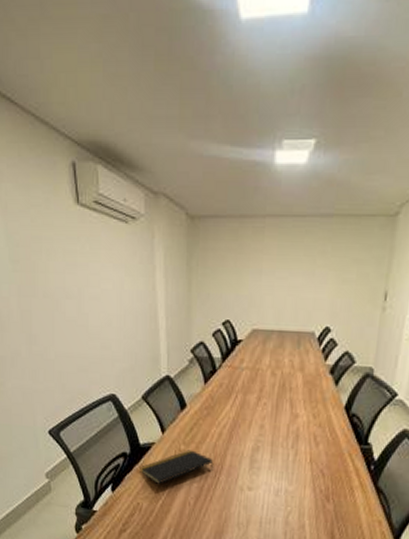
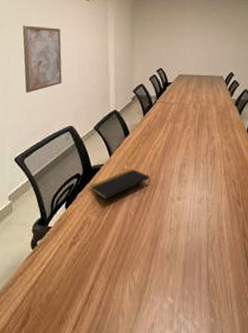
wall art: none [44,259,99,352] -> present [22,25,62,94]

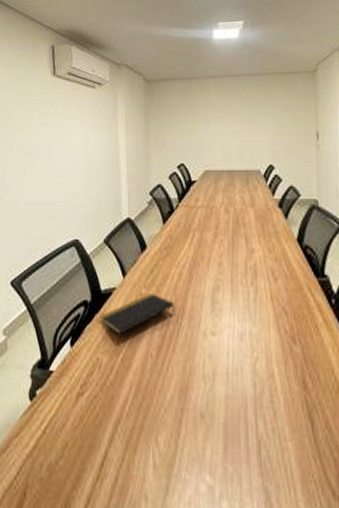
wall art: present [22,25,62,94] -> none [21,120,66,201]

